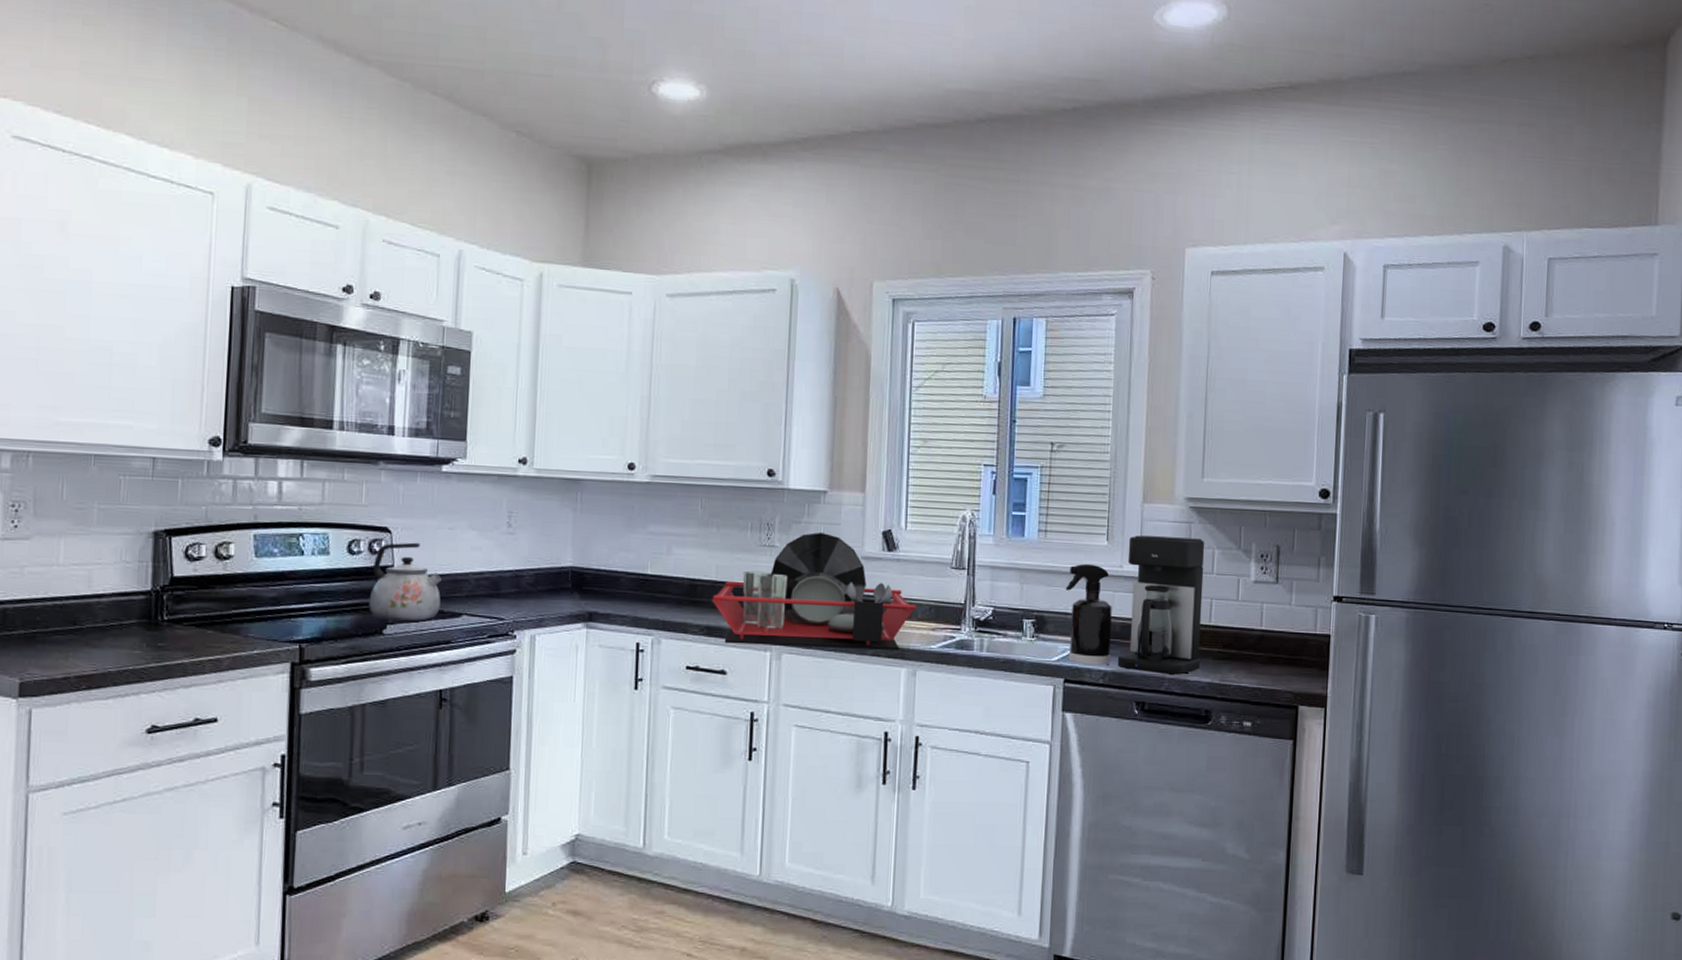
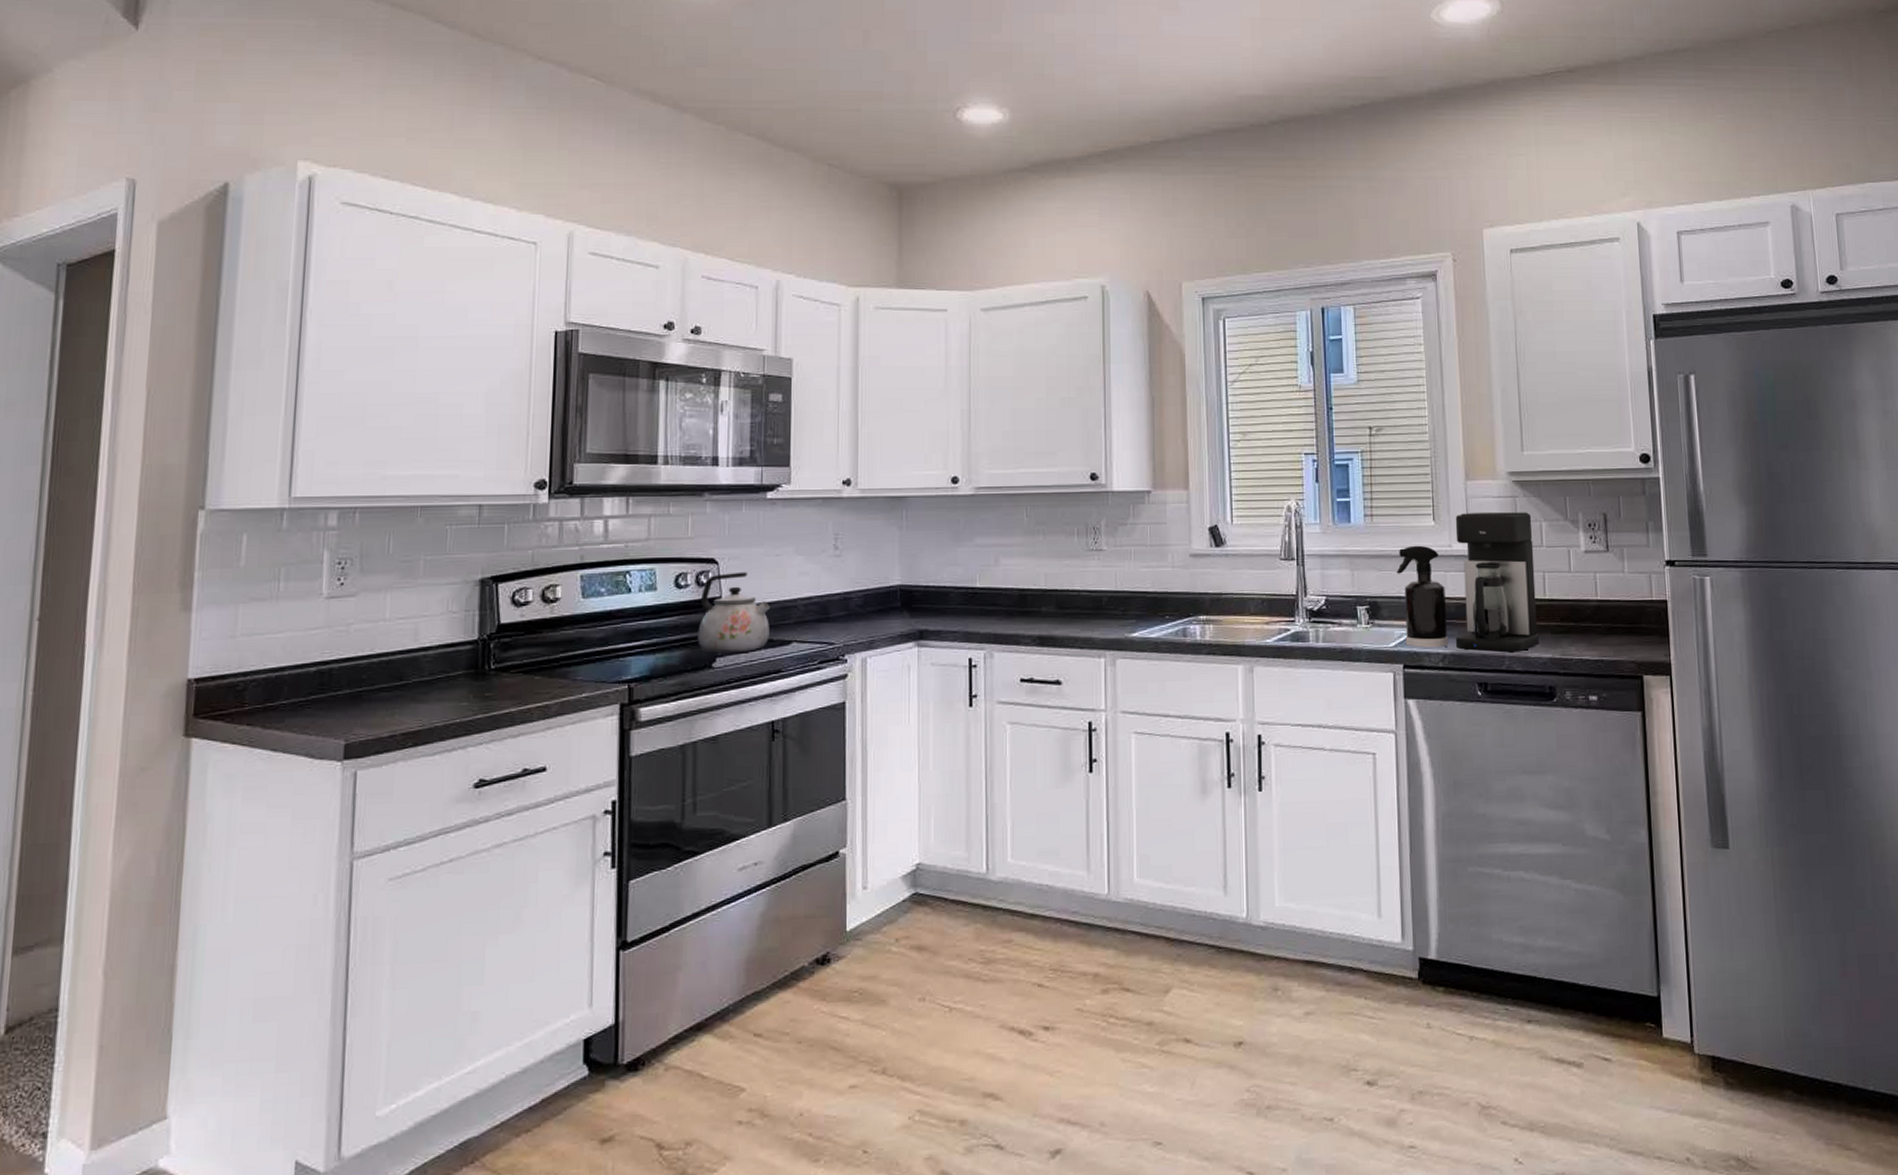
dish rack: present [712,533,916,650] -> none [1043,533,1248,653]

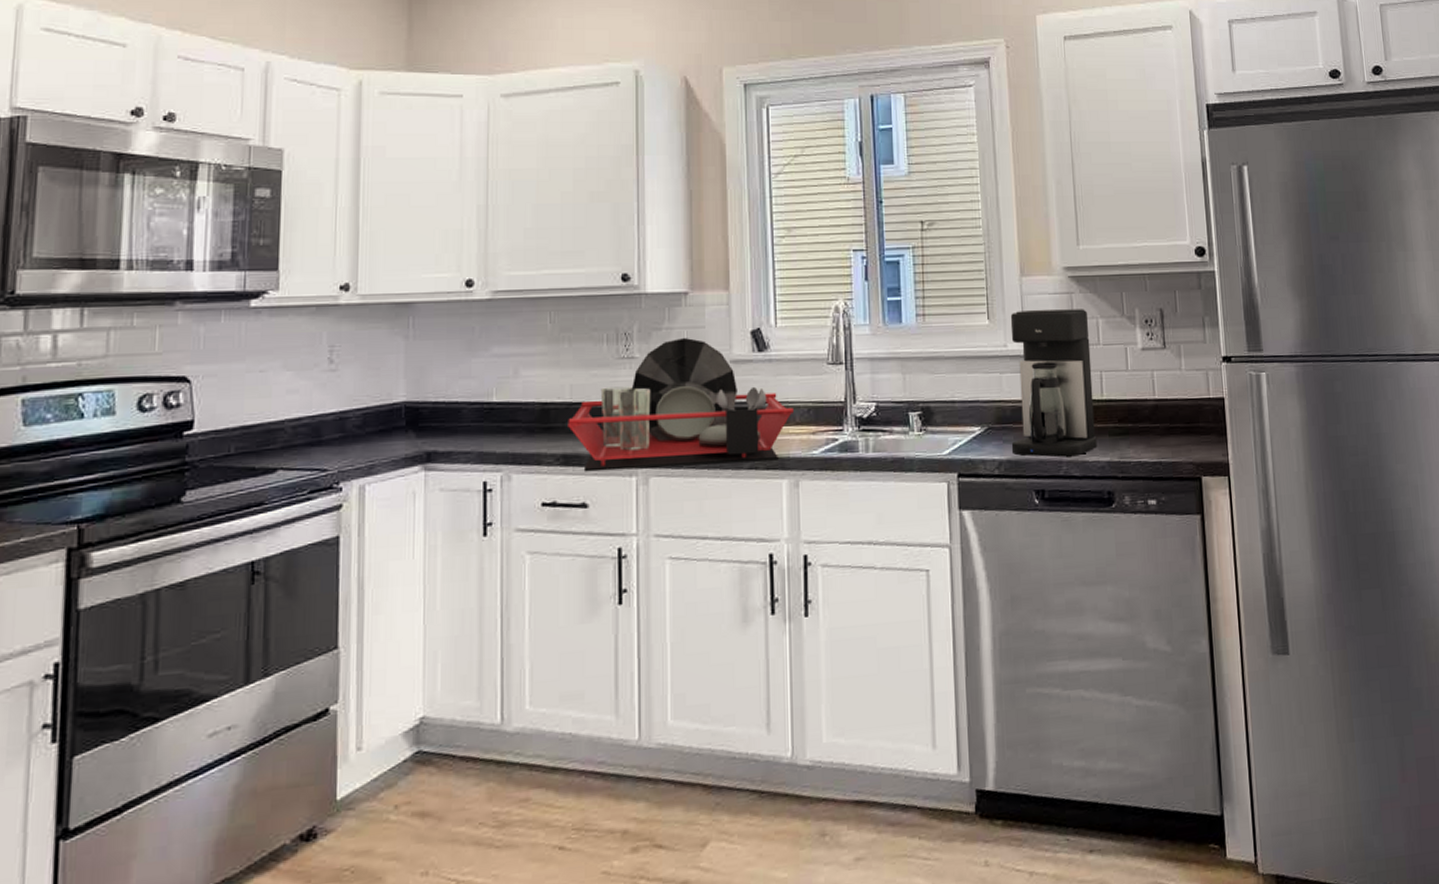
kettle: present [697,571,770,654] -> none [164,390,252,486]
dish rack: none [1043,533,1248,653] -> present [568,338,793,472]
spray bottle: present [1396,545,1449,648] -> none [949,345,1005,456]

